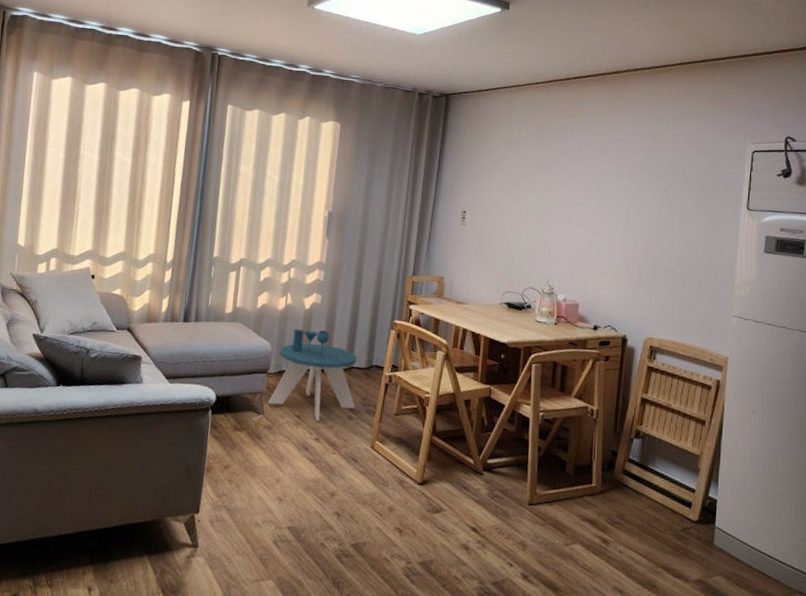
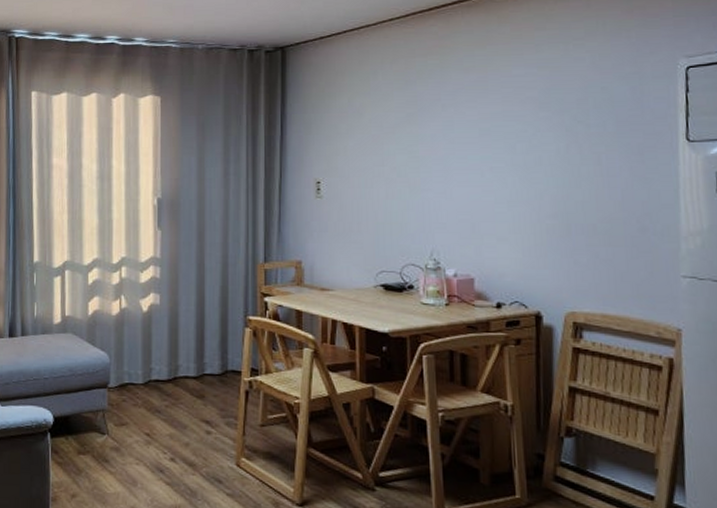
side table: present [267,329,357,422] -> none [111,335,213,440]

